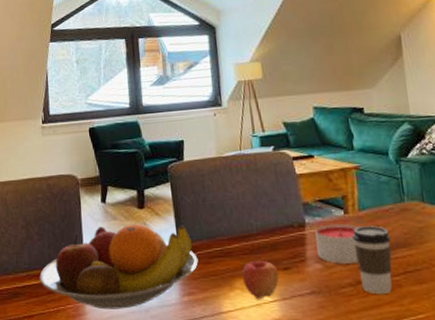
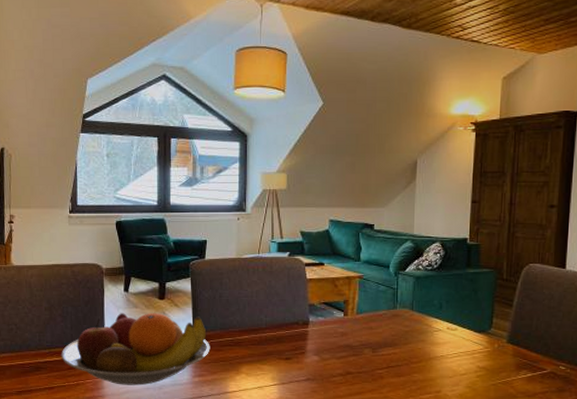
apple: present [242,258,279,300] -> none [248,348,280,383]
candle: present [315,223,360,264] -> none [317,323,355,357]
coffee cup: present [352,226,392,295] -> none [348,327,381,384]

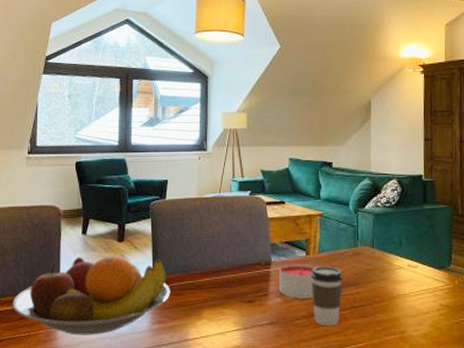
candle: none [317,323,355,357] -> present [279,263,318,299]
coffee cup: none [348,327,381,384] -> present [311,266,343,326]

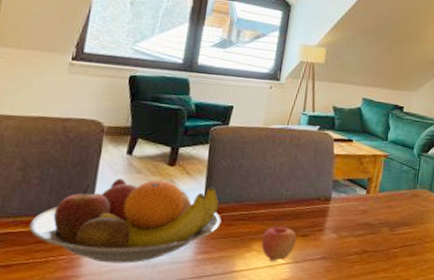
apple: none [210,291,242,329] -> present [261,223,296,262]
candle: present [279,263,318,299] -> none [335,200,376,236]
coffee cup: present [311,266,343,326] -> none [365,205,399,263]

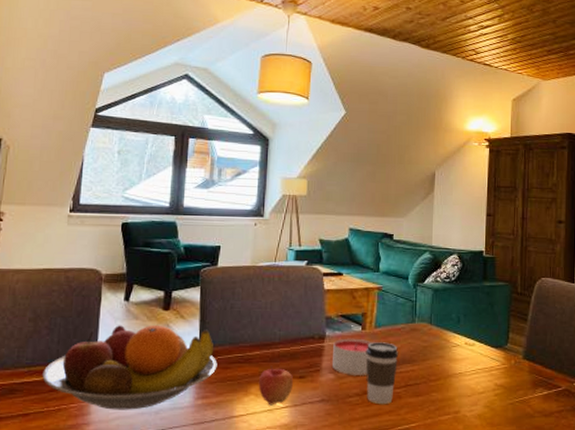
candle: none [335,200,376,236] -> present [332,338,373,375]
coffee cup: none [365,205,399,263] -> present [366,342,399,405]

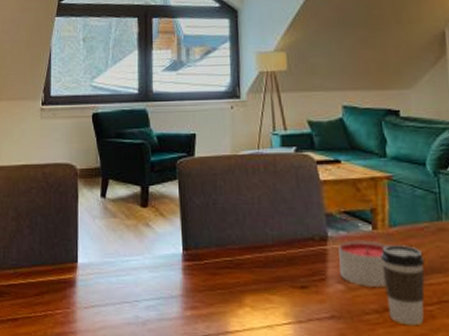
fruit bowl: present [42,325,218,410] -> none [28,224,205,319]
apple: present [258,365,293,406] -> none [253,272,294,321]

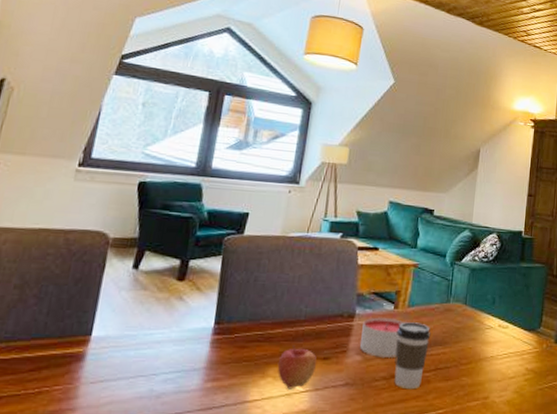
apple: none [253,272,294,321] -> present [277,345,317,390]

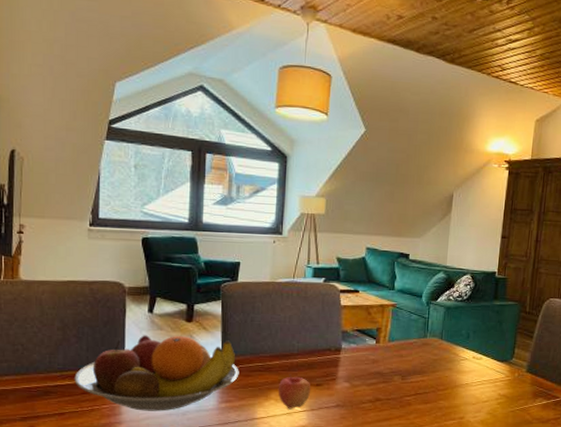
fruit bowl: none [23,296,234,394] -> present [74,335,239,411]
candle: present [360,317,405,357] -> none [348,350,387,384]
coffee cup: present [394,322,431,390] -> none [379,355,411,411]

